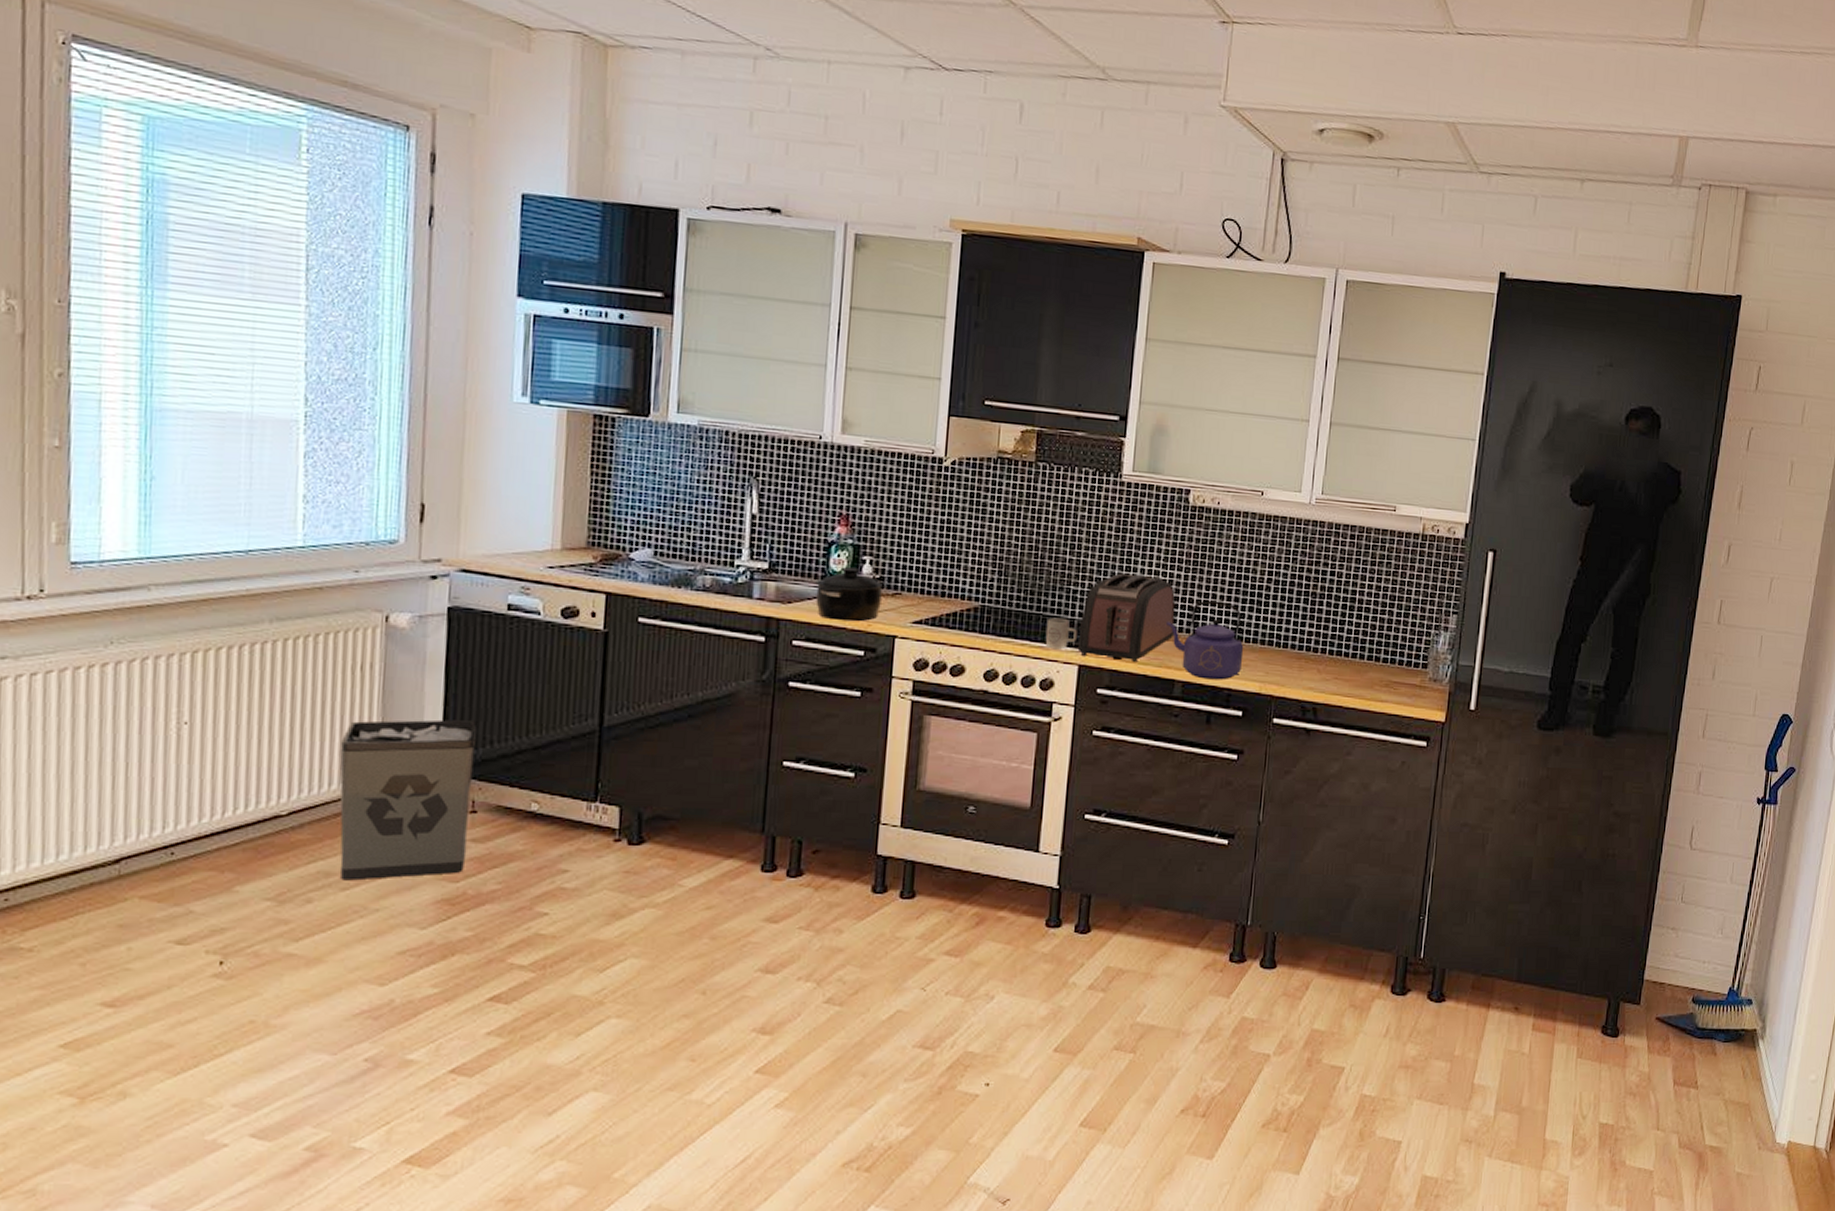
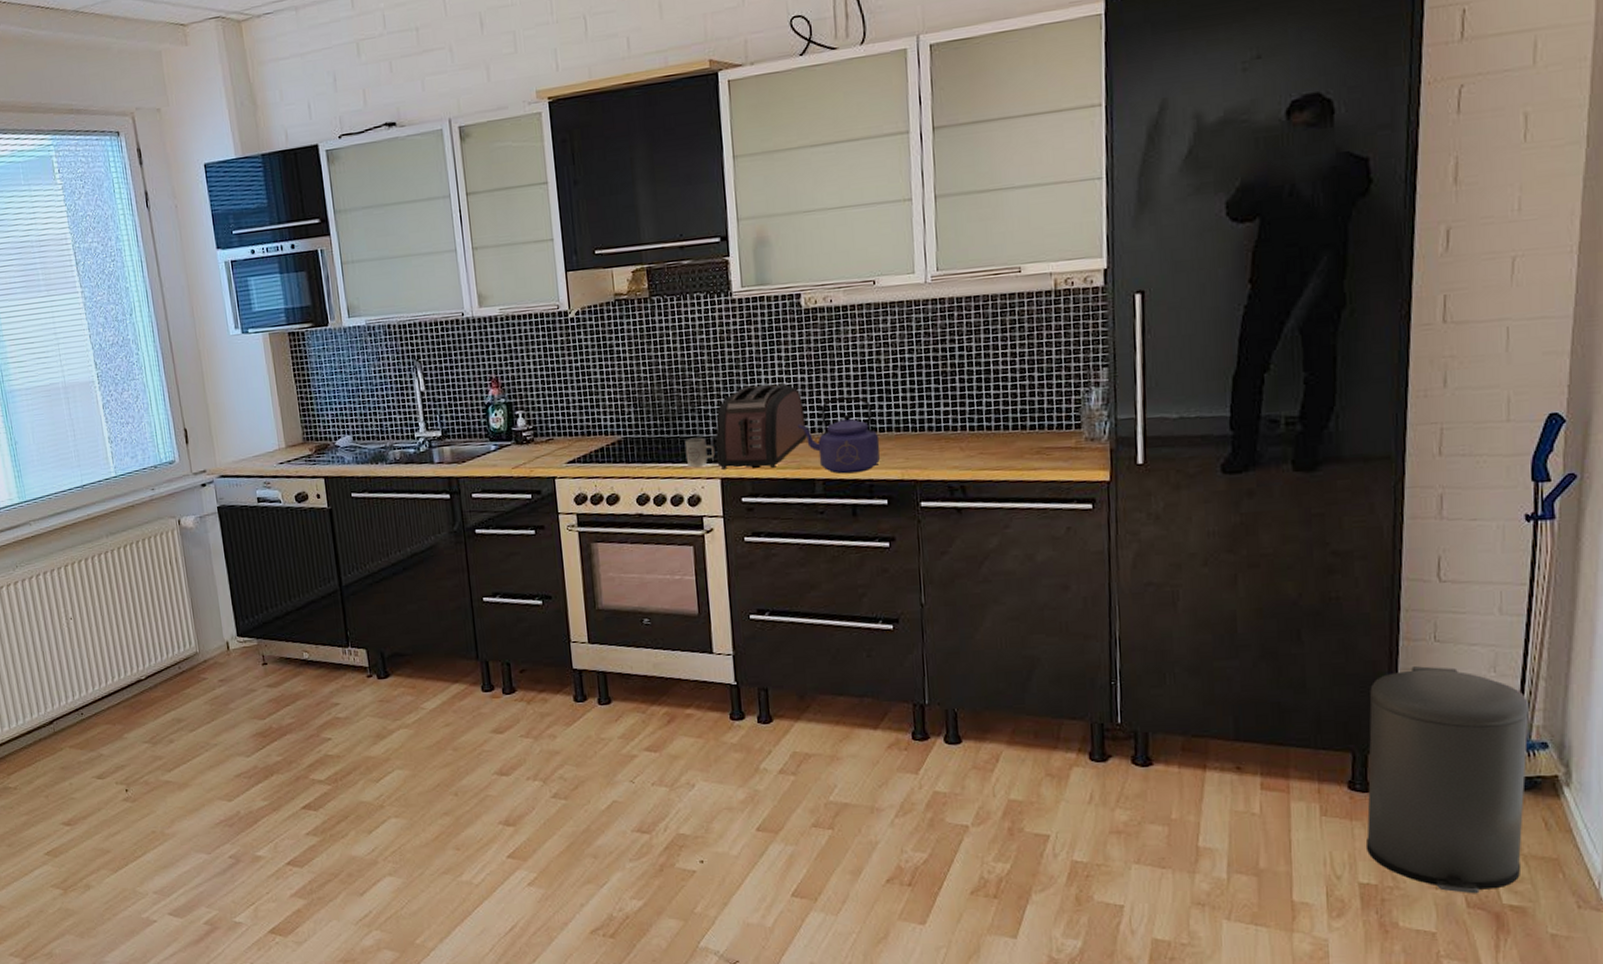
recycling bin: present [339,719,478,881] -> none [168,592,267,724]
saucepan: present [815,567,882,622] -> none [482,423,538,472]
pedal bin: none [1609,924,1744,1135] -> present [1367,666,1530,894]

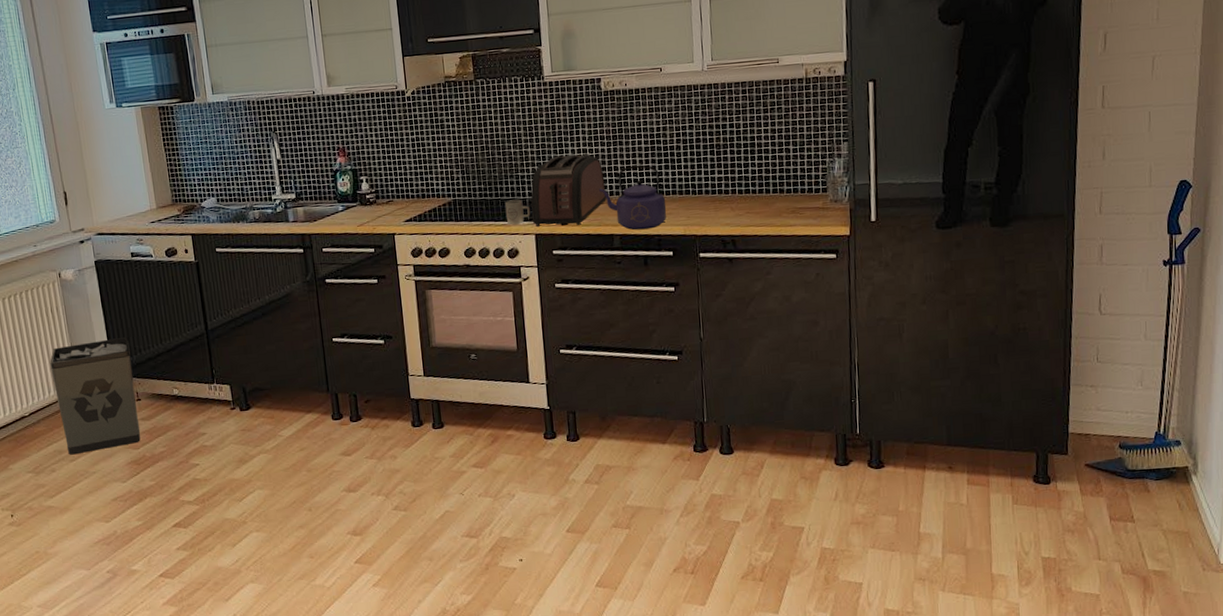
recycling bin: none [168,592,267,724] -> present [50,336,141,455]
pedal bin: present [1367,666,1530,894] -> none [1047,382,1168,563]

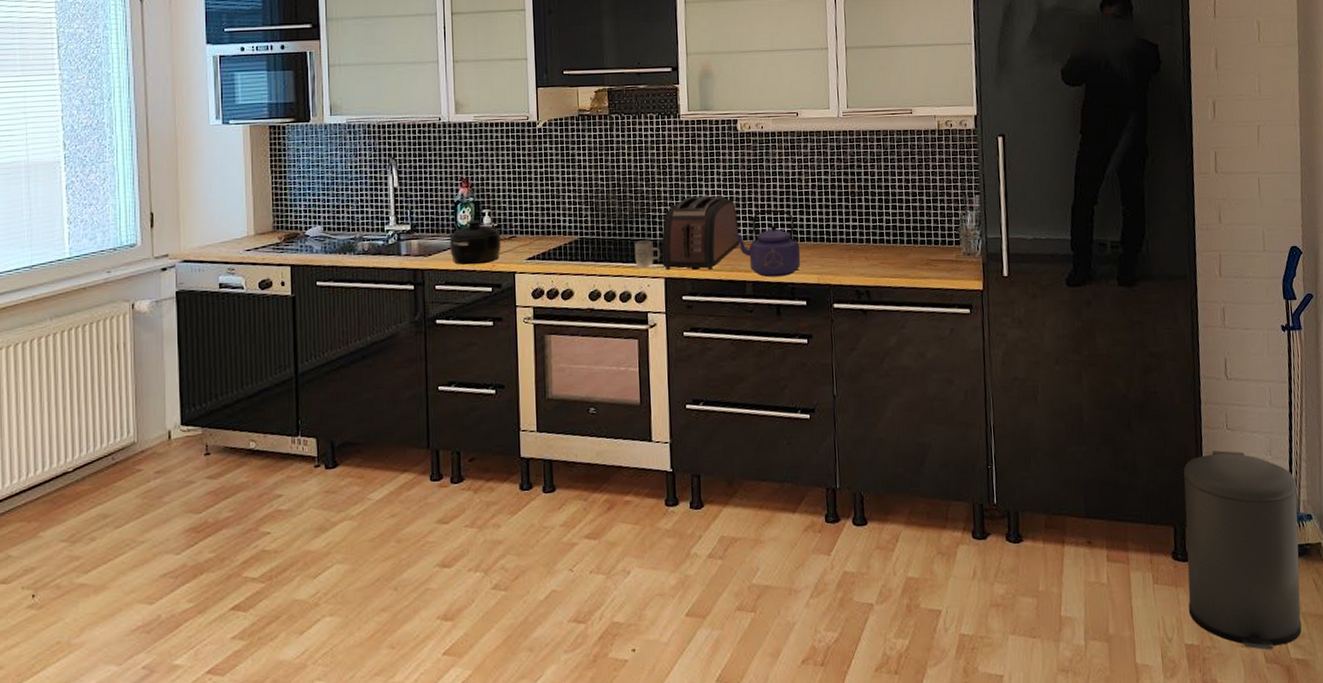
recycling bin: present [50,336,141,455] -> none [107,379,206,520]
saucepan: none [331,187,380,229] -> present [449,220,501,265]
pedal bin: none [1047,382,1168,563] -> present [1183,450,1302,650]

